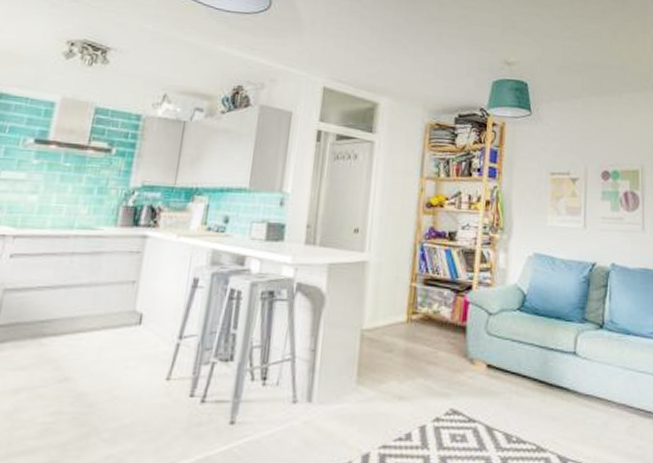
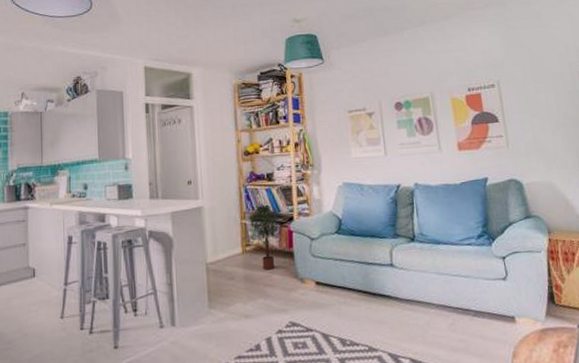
potted tree: none [420,267,457,345] -> present [249,204,280,270]

